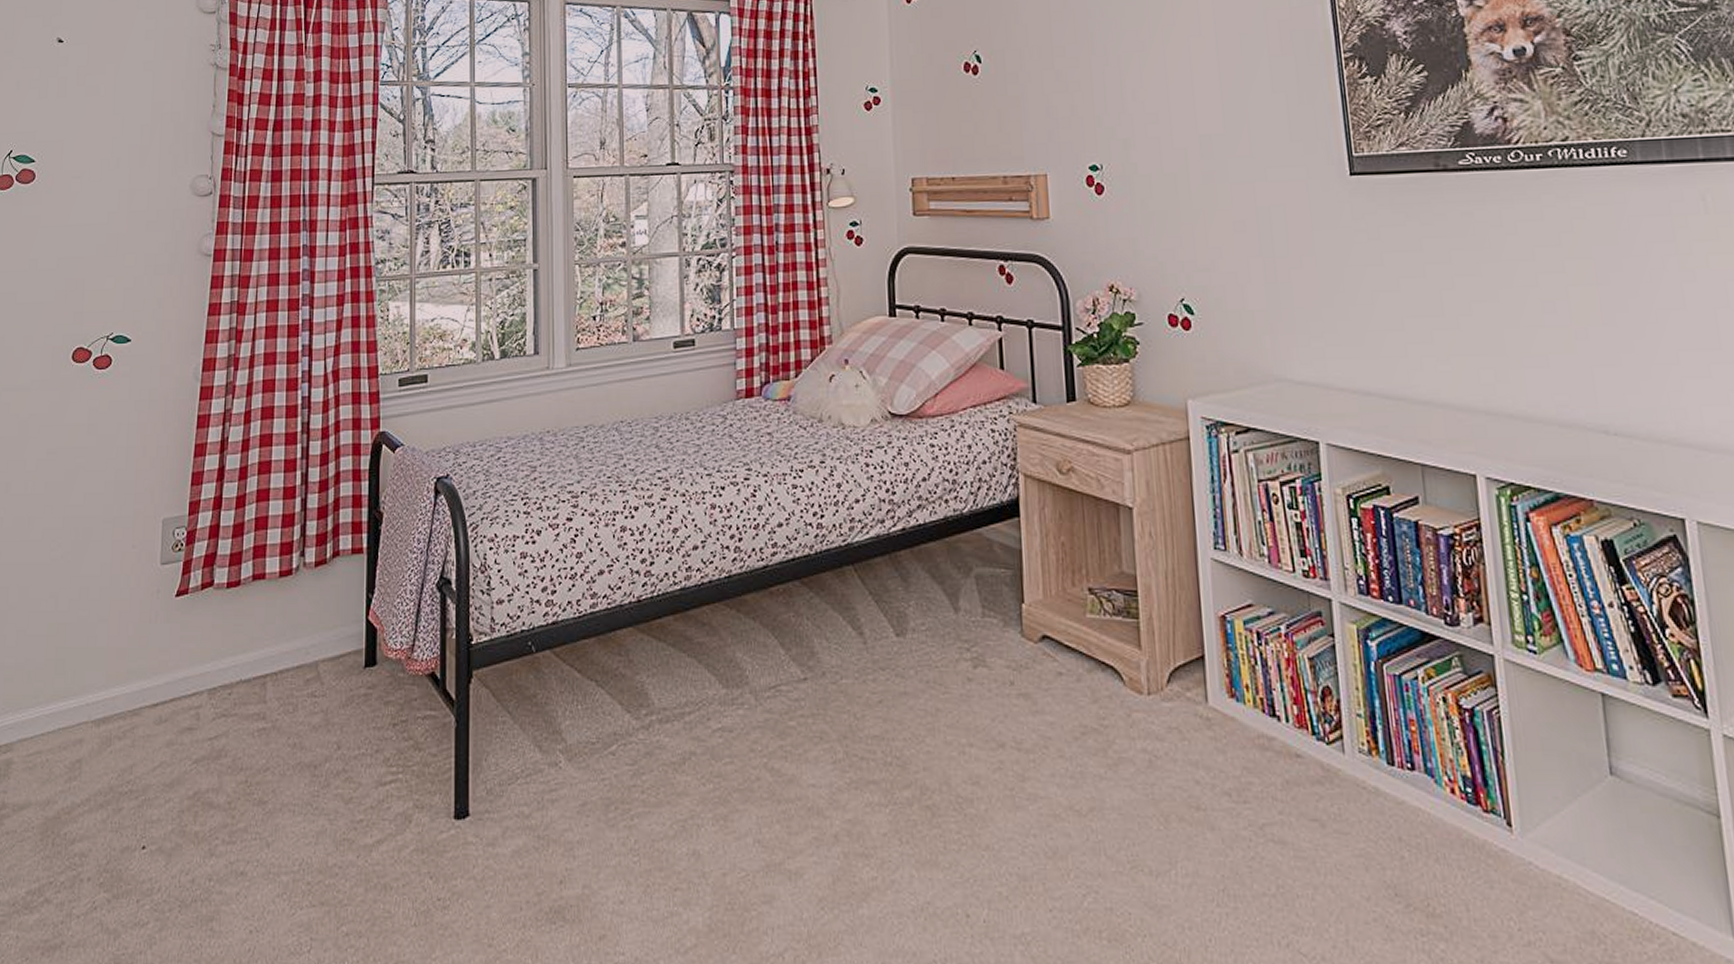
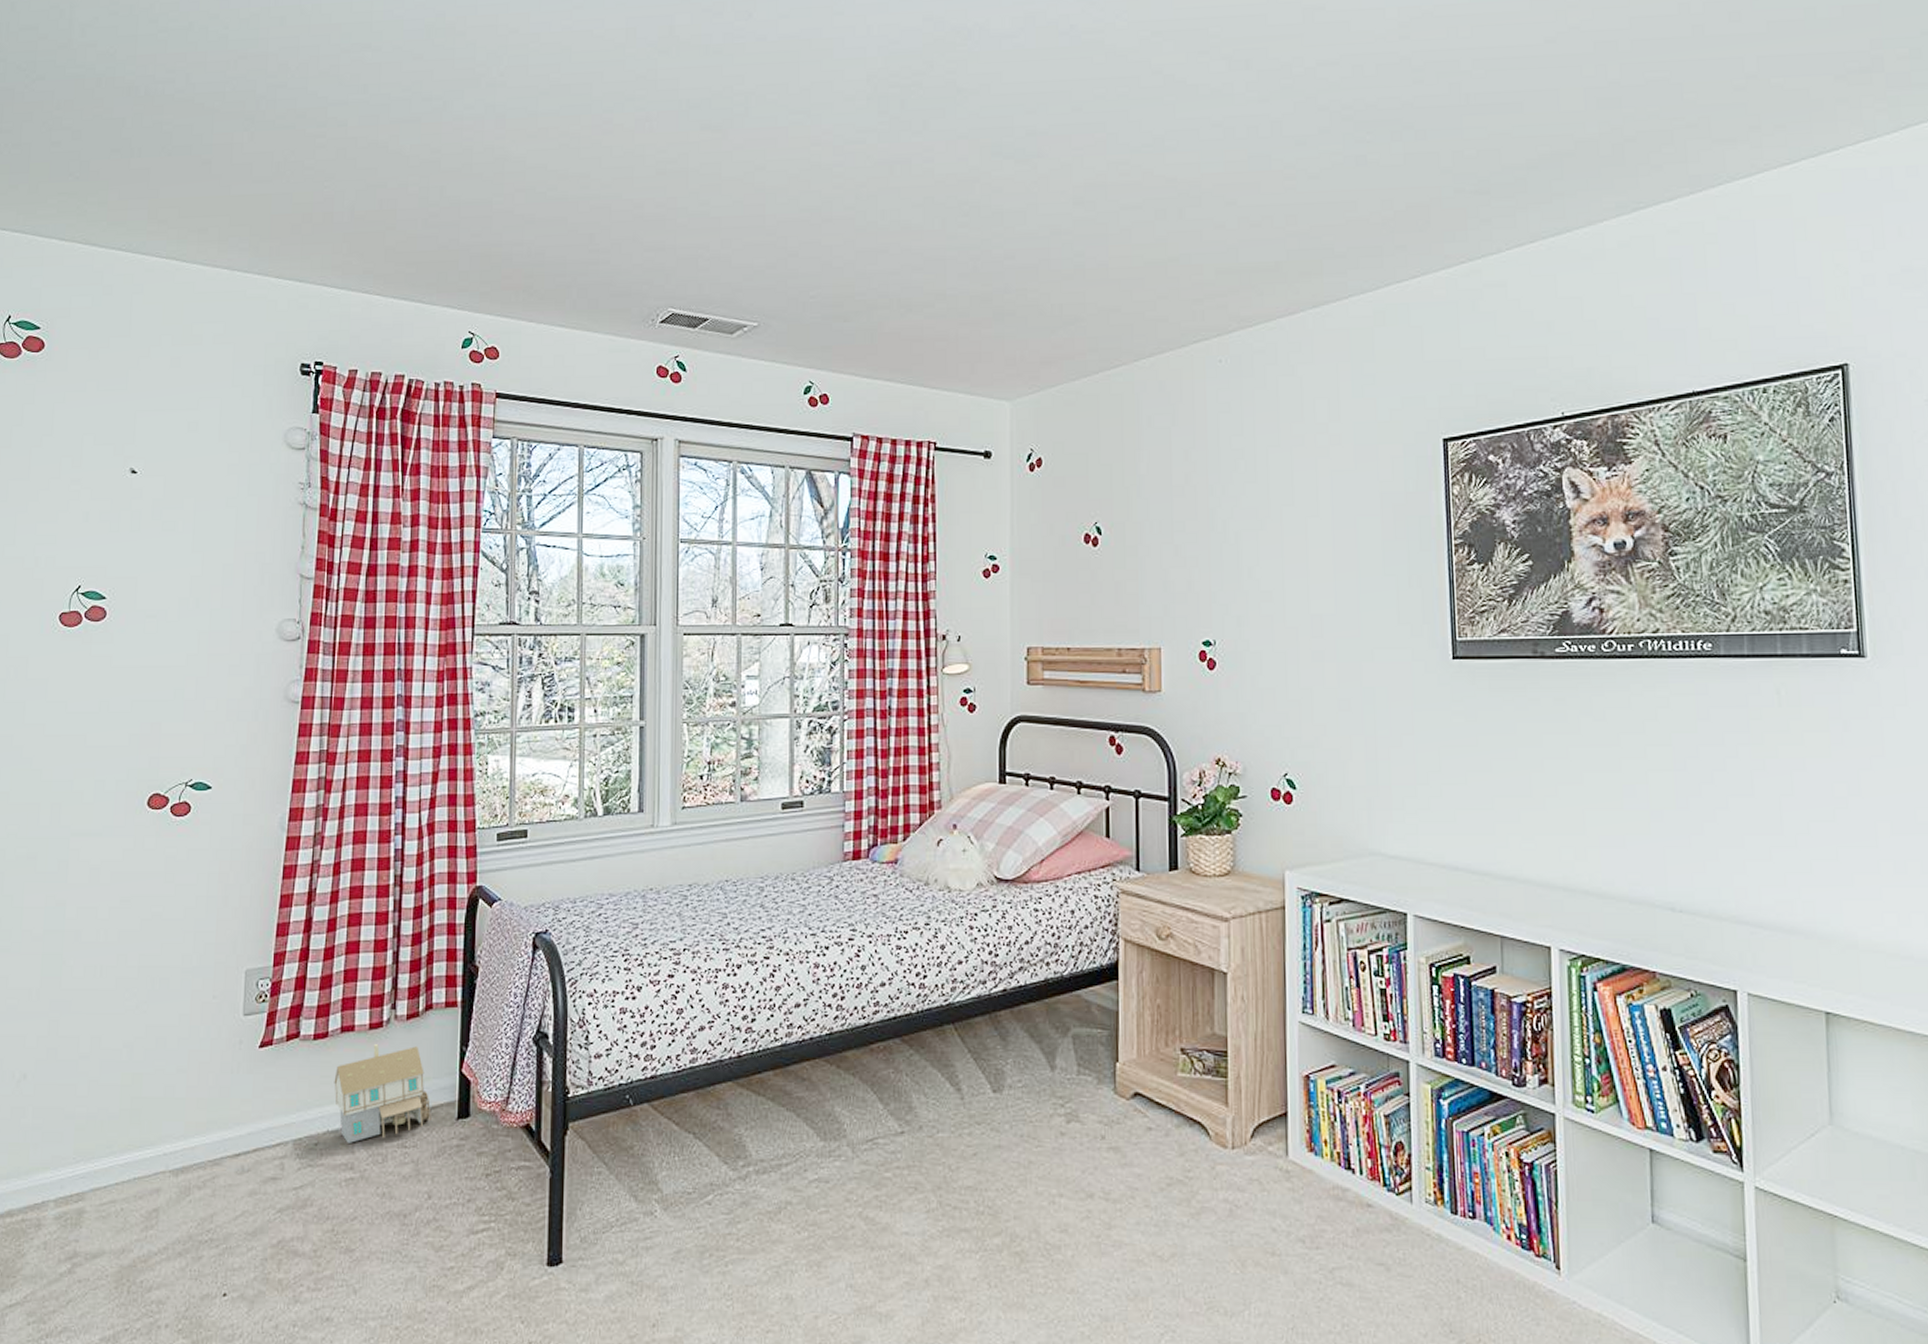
toy house: none [246,592,339,693] -> present [334,1044,431,1143]

